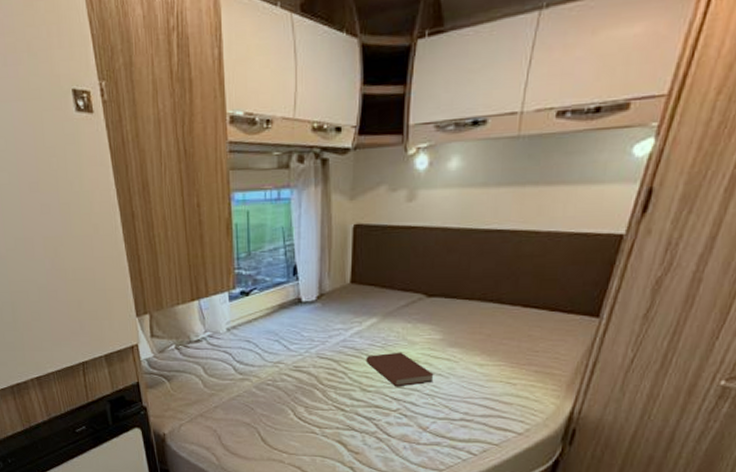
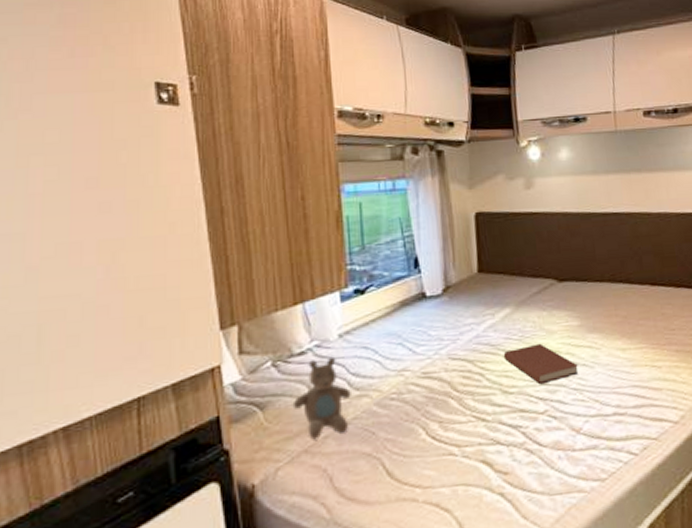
stuffed animal: none [191,346,236,408] -> present [292,356,351,440]

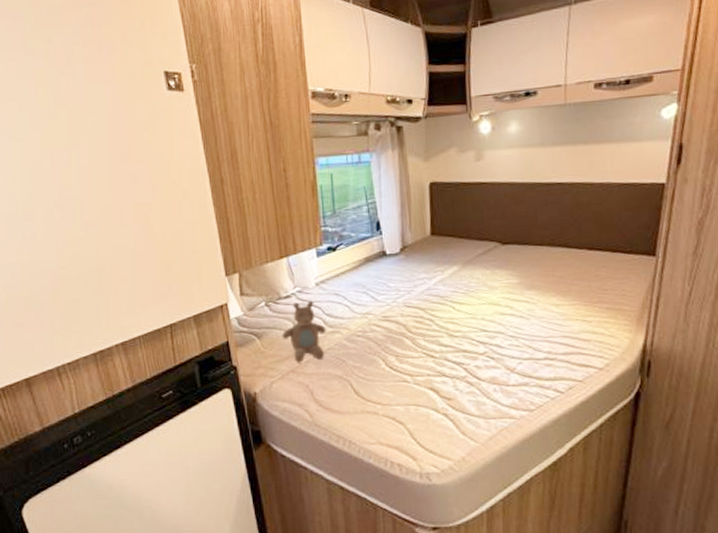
book: present [503,343,579,385] -> none [450,297,516,331]

